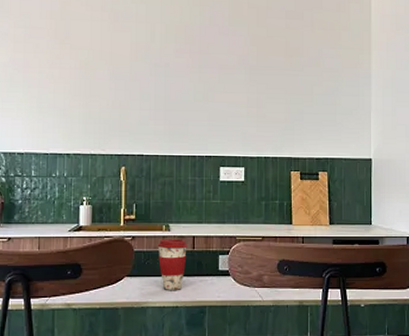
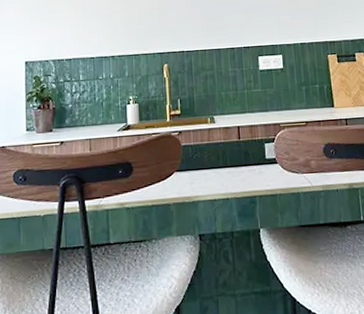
coffee cup: present [157,239,188,290] -> none [204,130,234,183]

